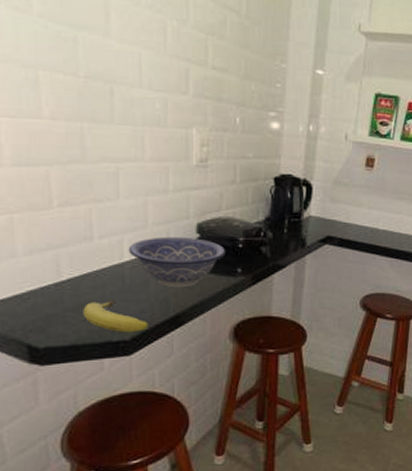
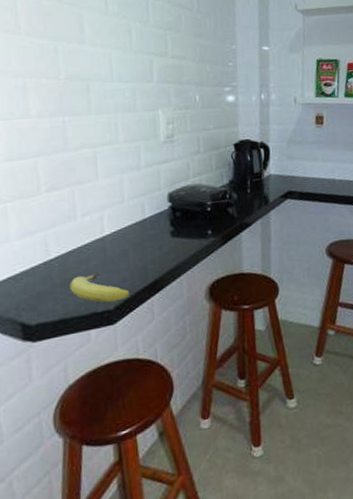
decorative bowl: present [128,236,225,288] -> none [108,206,196,255]

